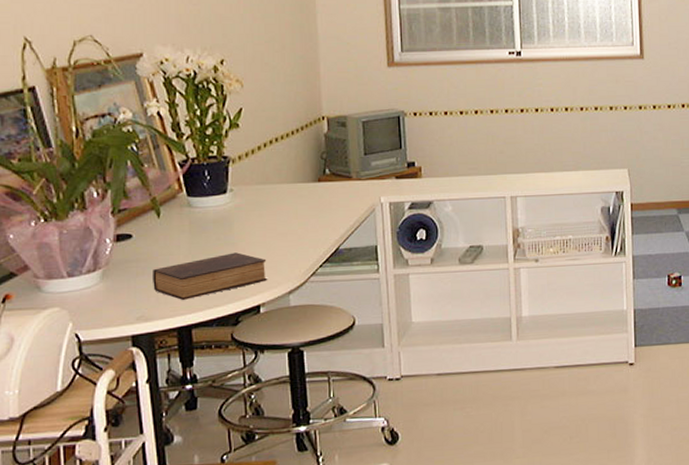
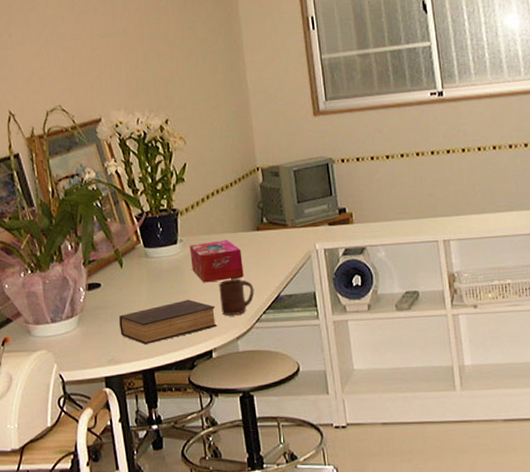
tissue box: none [241,190,301,235] -> present [189,240,244,283]
cup: none [272,231,311,269] -> present [219,279,254,316]

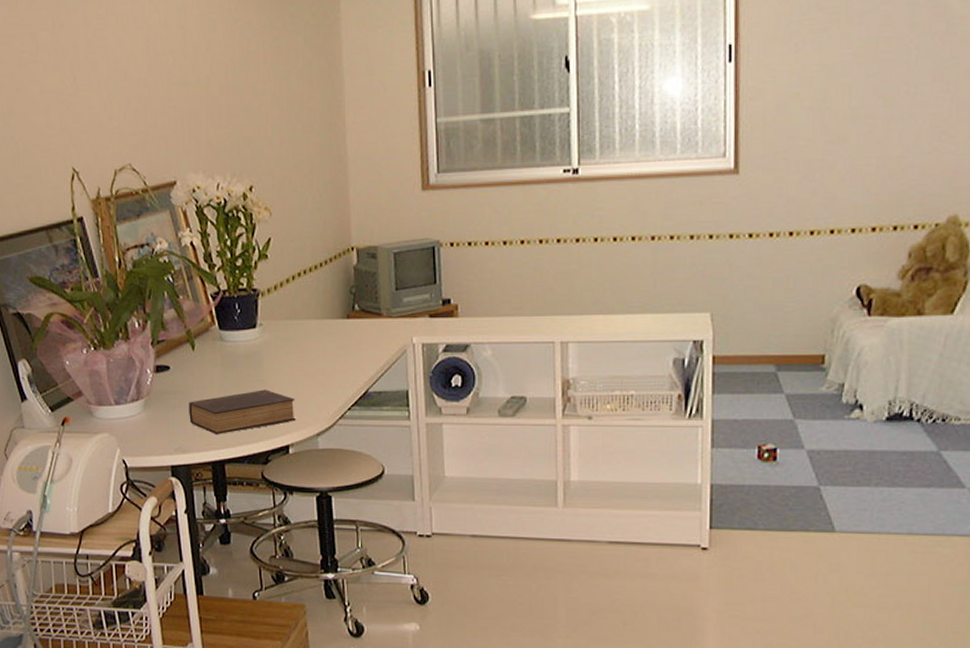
tissue box: present [189,240,244,283] -> none [270,327,329,373]
cup: present [219,279,254,316] -> none [300,370,340,409]

